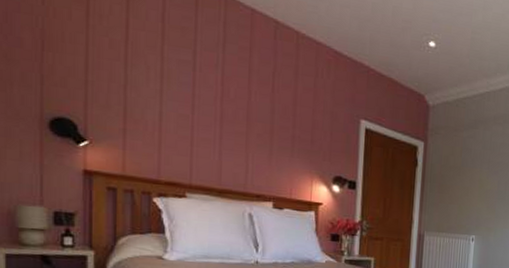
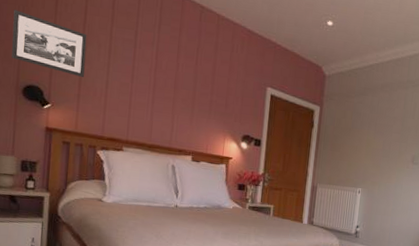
picture frame: none [30,21,131,108] -> present [11,10,87,78]

